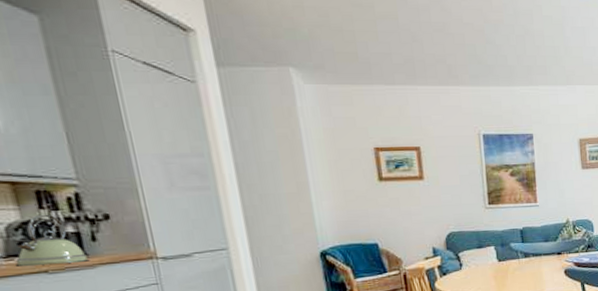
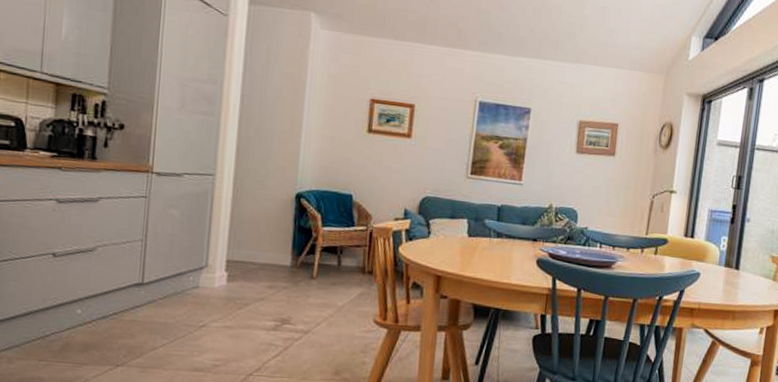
kettle: present [14,214,90,267] -> none [39,115,97,165]

